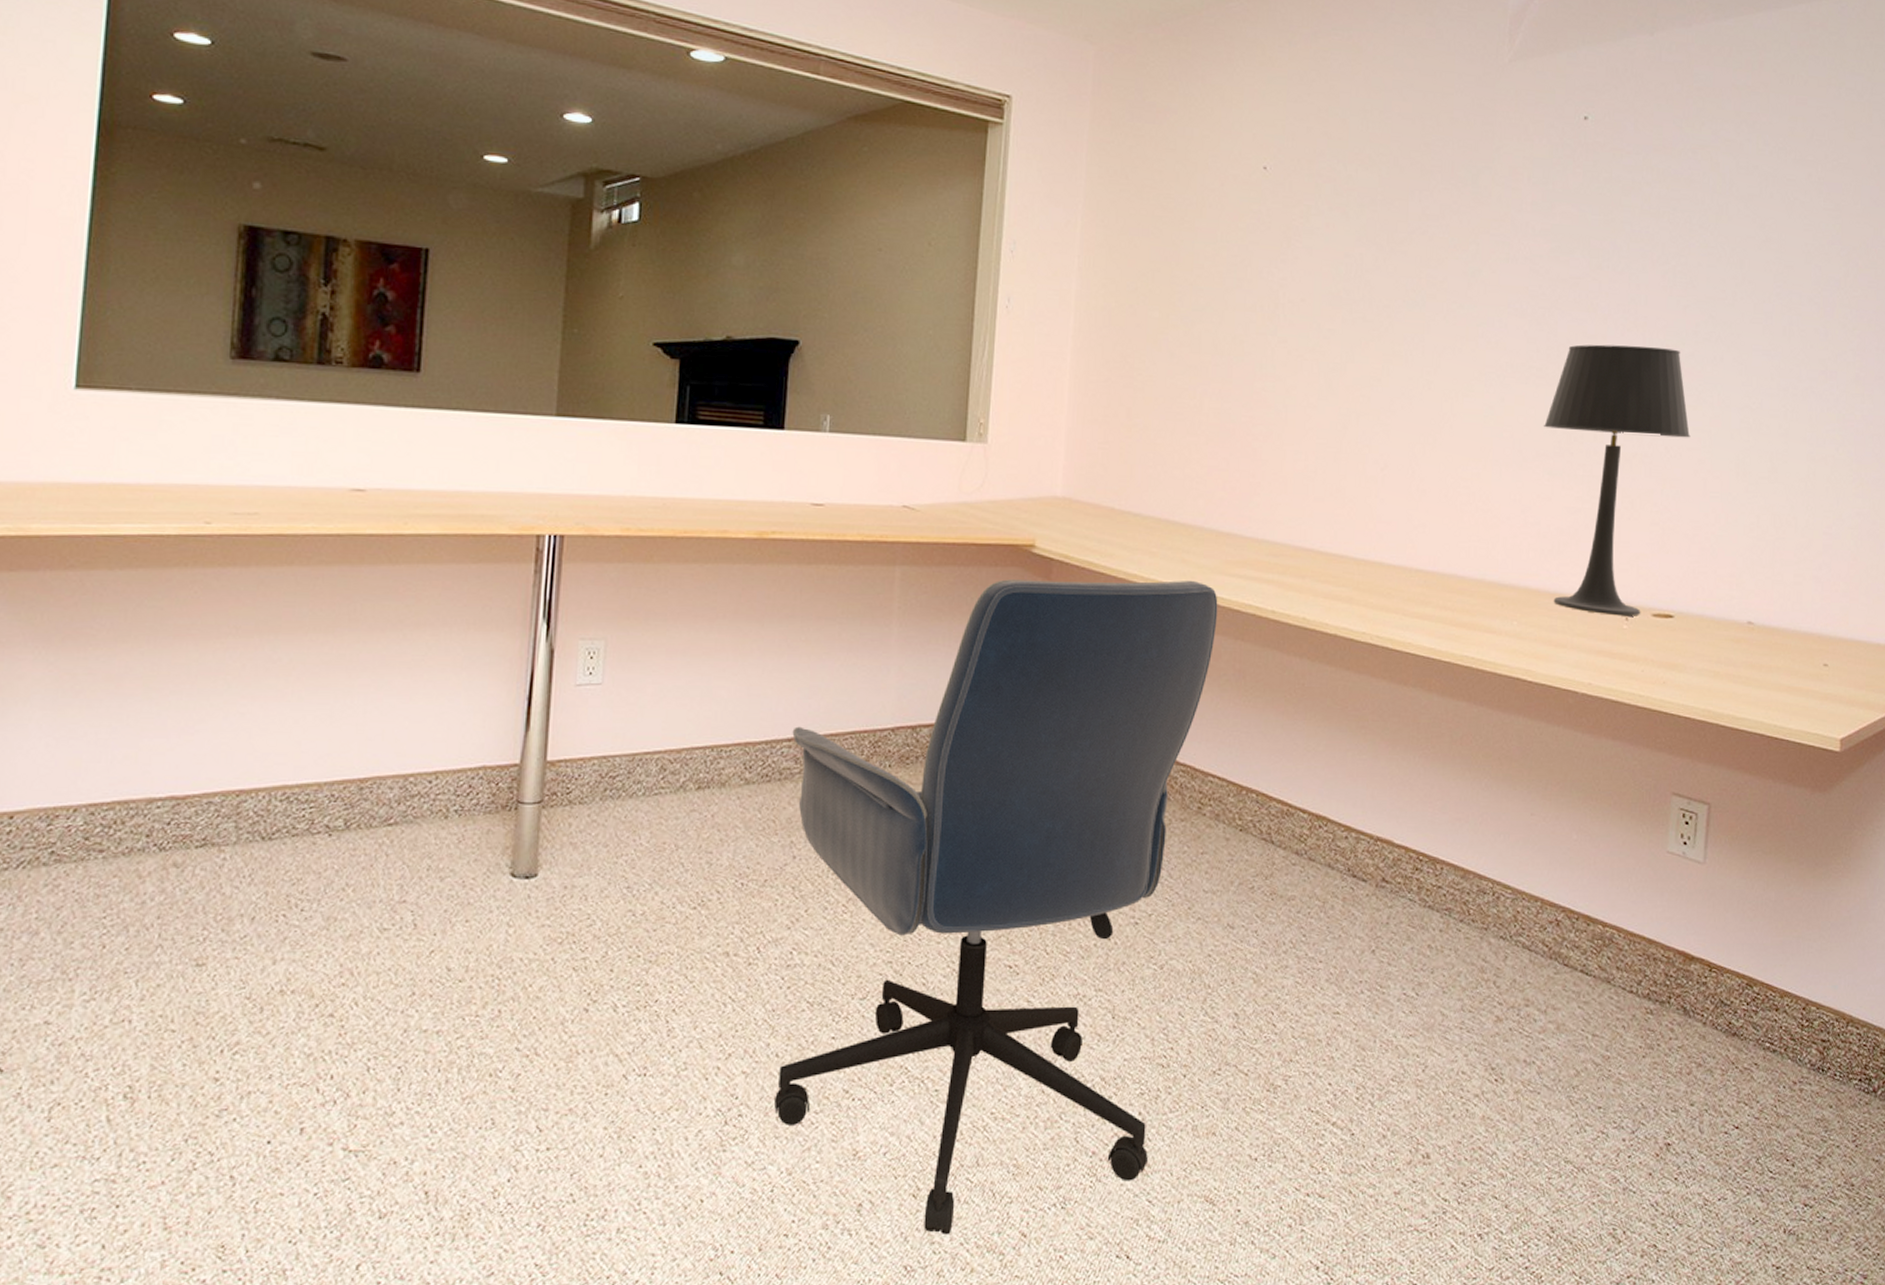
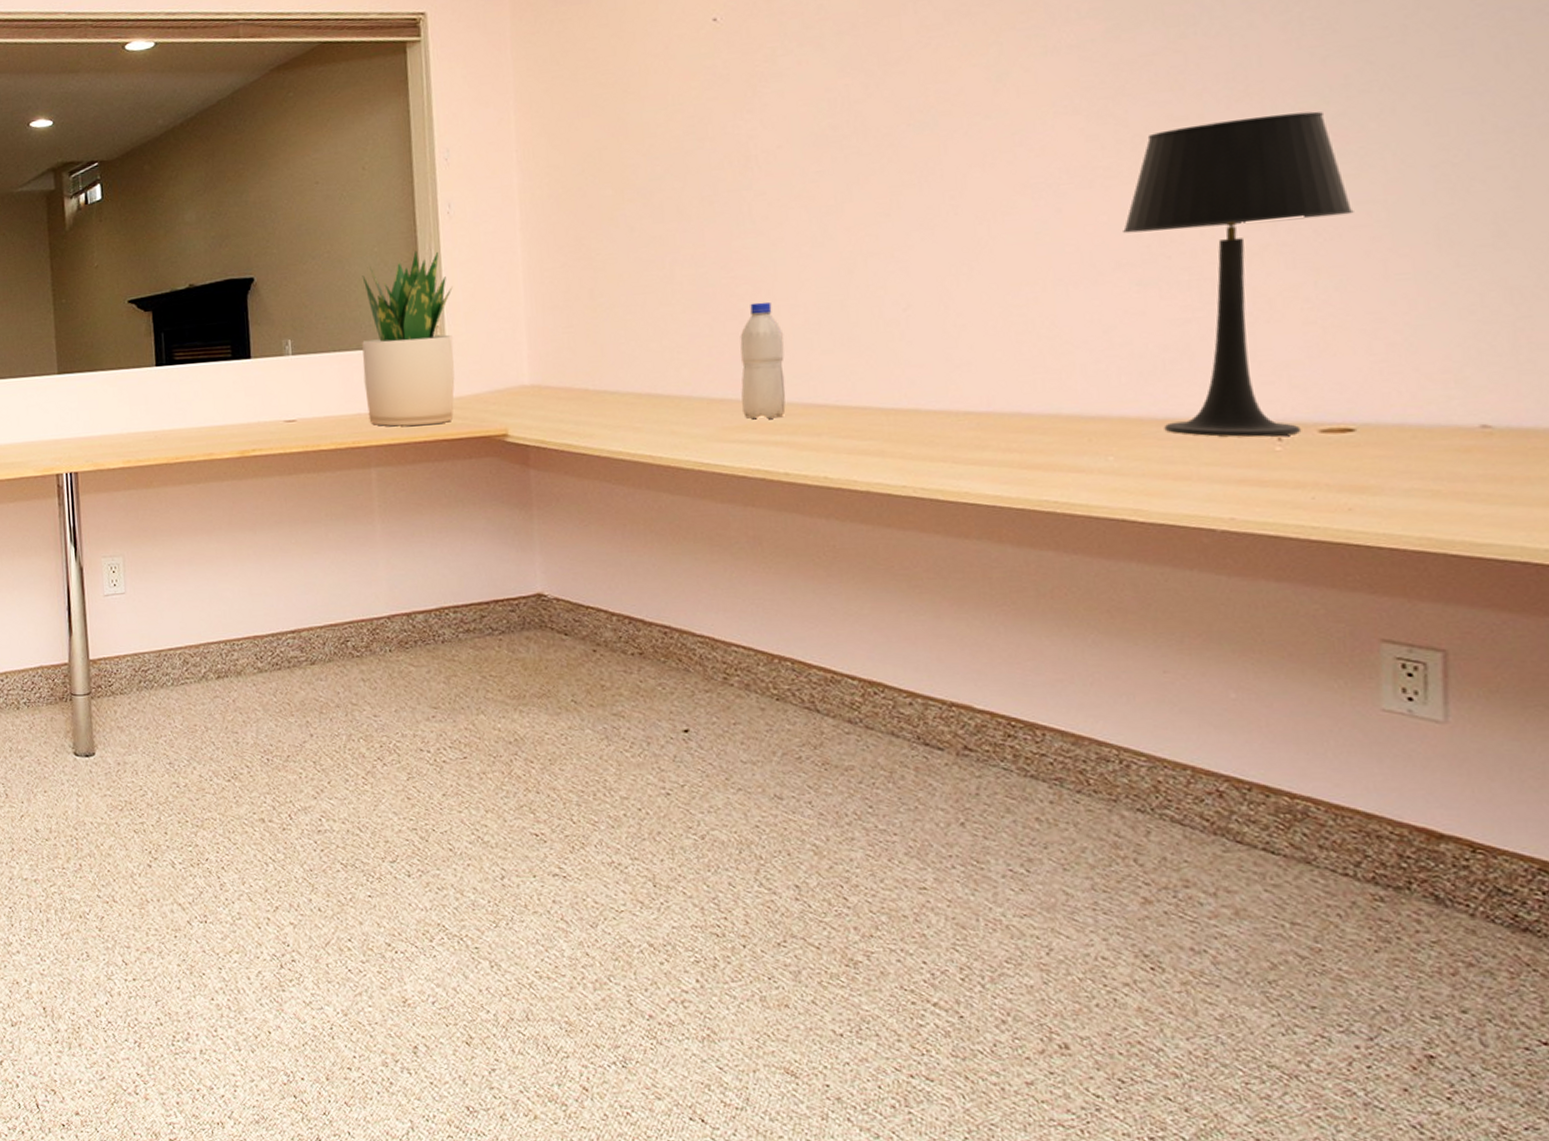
office chair: present [774,579,1218,1236] -> none [294,451,721,1083]
planter: none [900,340,1001,527] -> present [362,250,455,427]
water bottle: none [1245,444,1286,557] -> present [740,301,786,419]

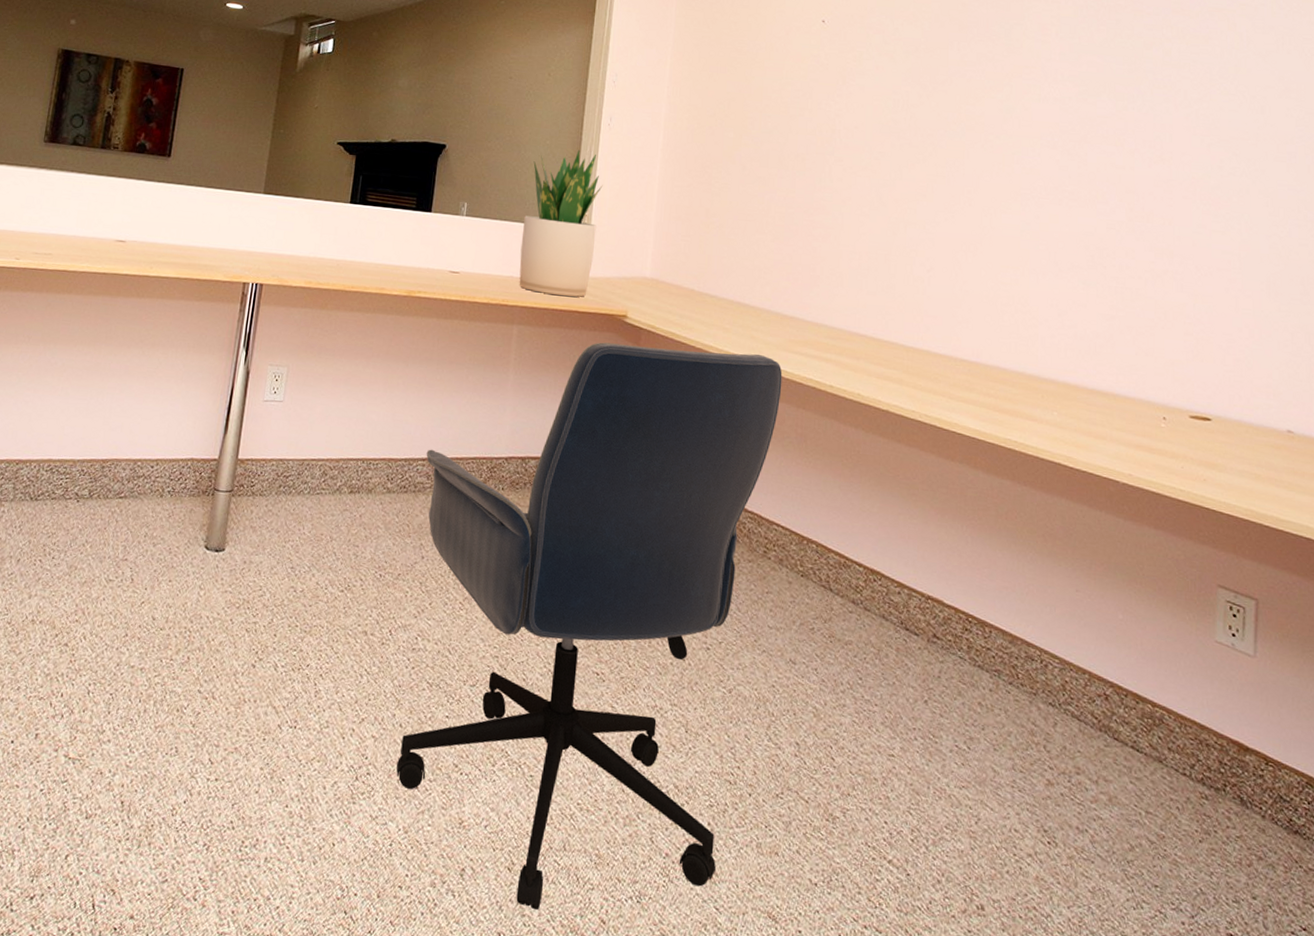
office chair: none [294,451,721,1083] -> present [396,342,783,911]
water bottle: present [740,301,786,419] -> none [806,244,843,340]
table lamp: present [1123,111,1354,438] -> none [1077,173,1220,417]

